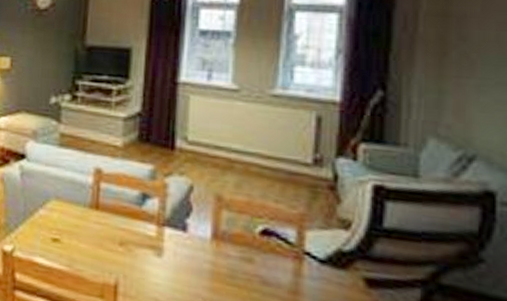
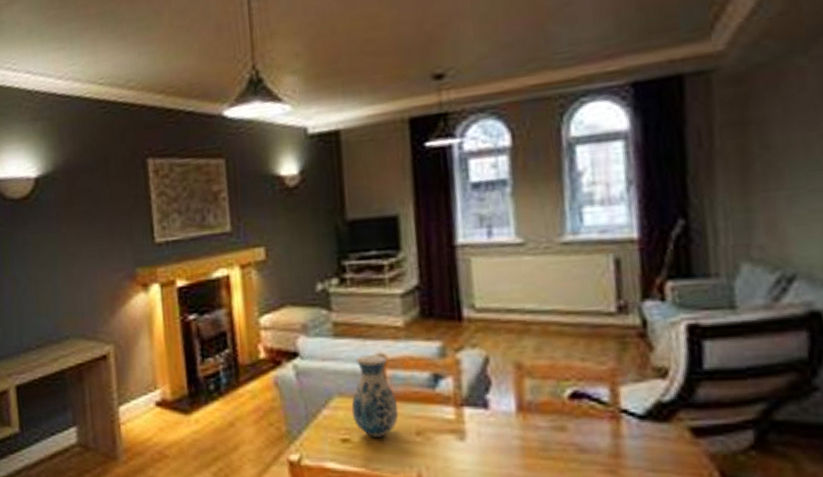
vase: none [65,165,107,242] -> present [351,354,399,437]

